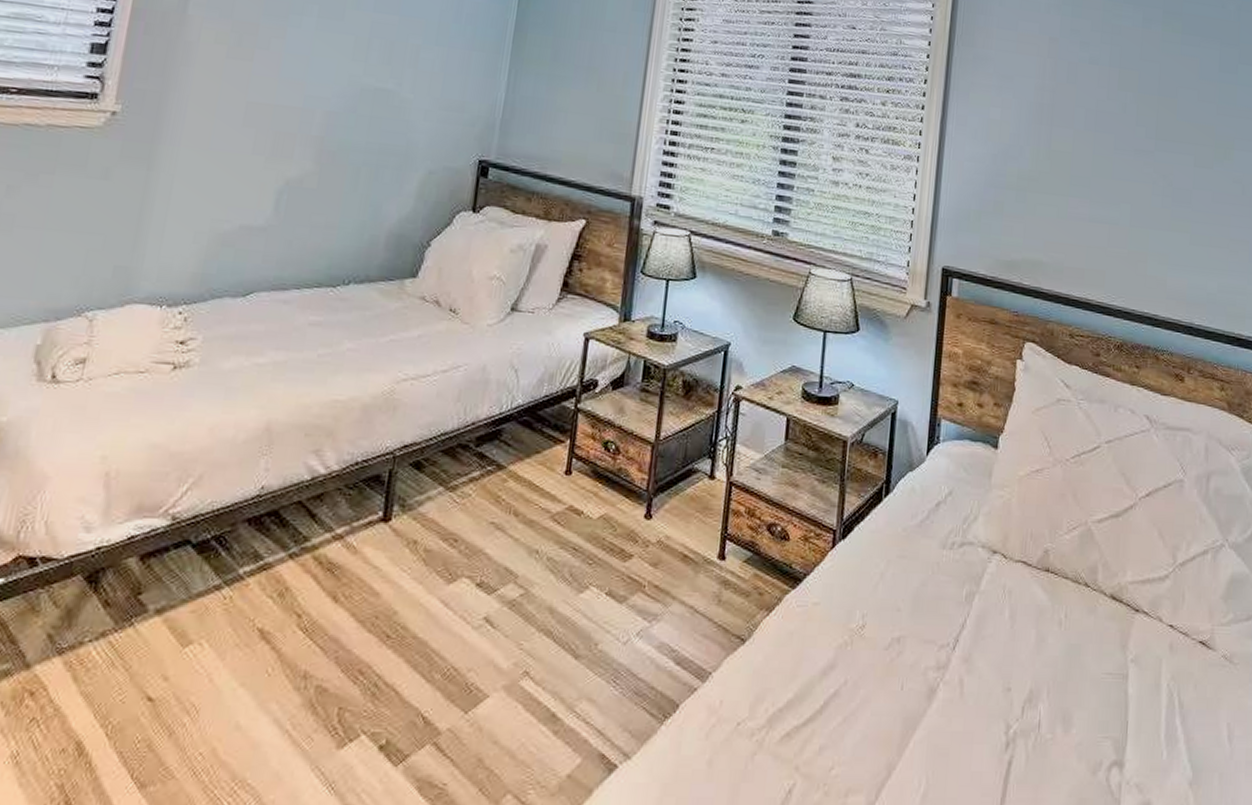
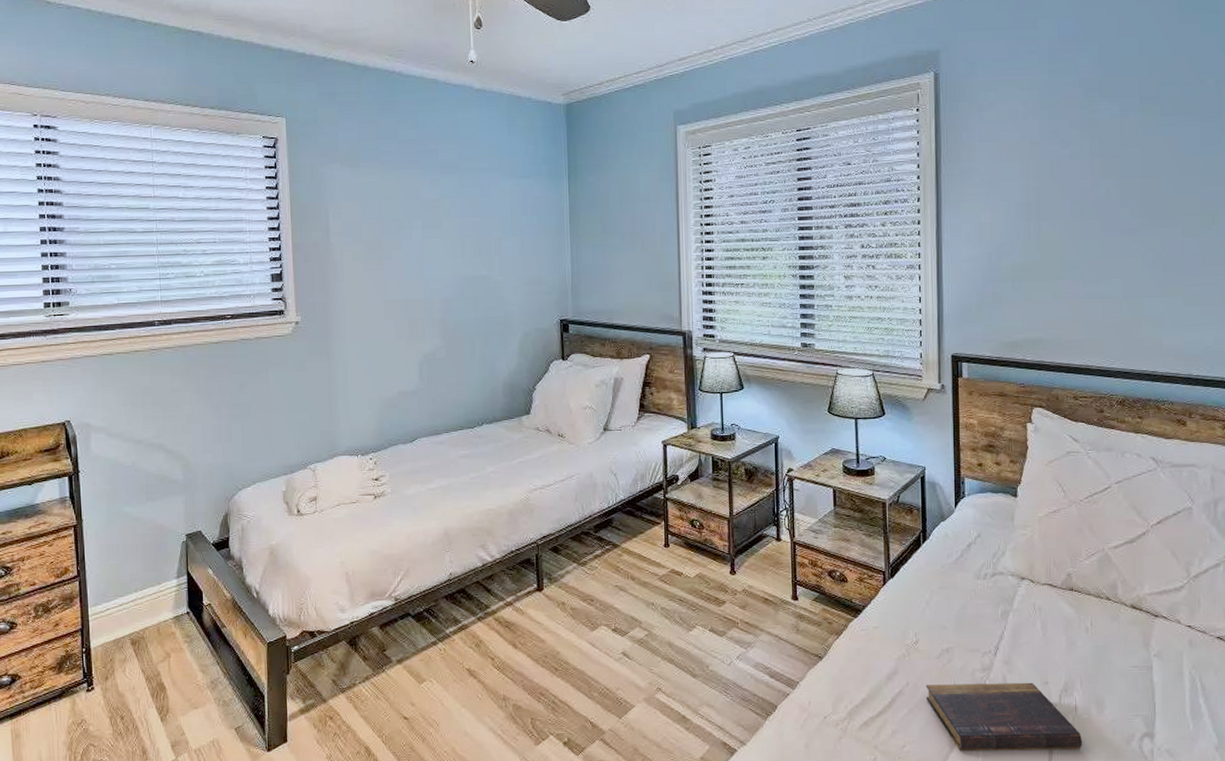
book: none [865,685,1044,780] -> present [925,682,1083,752]

